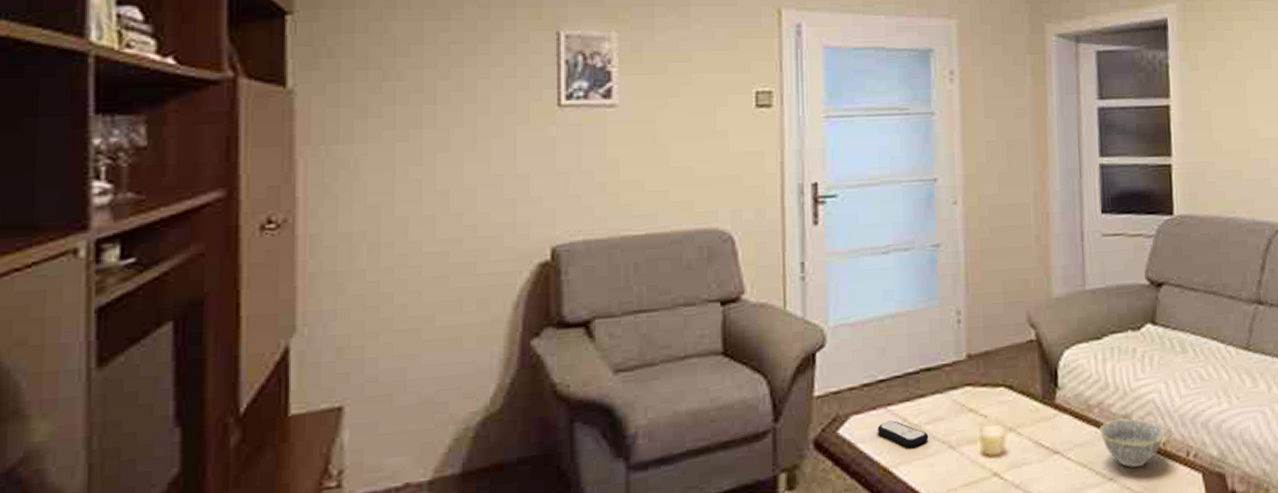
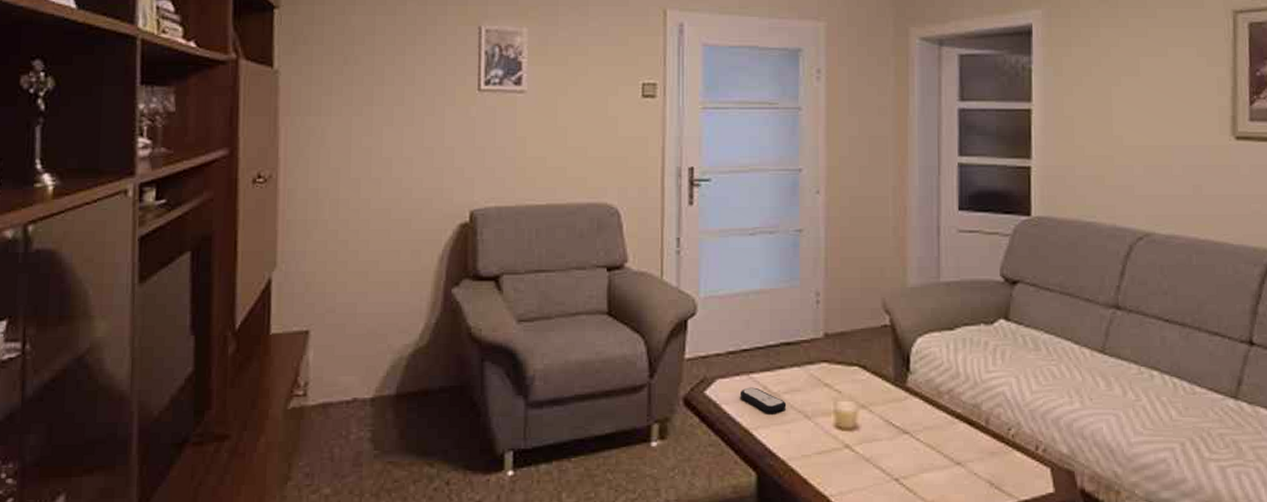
bowl: present [1099,418,1164,468] -> none [949,408,1013,456]

